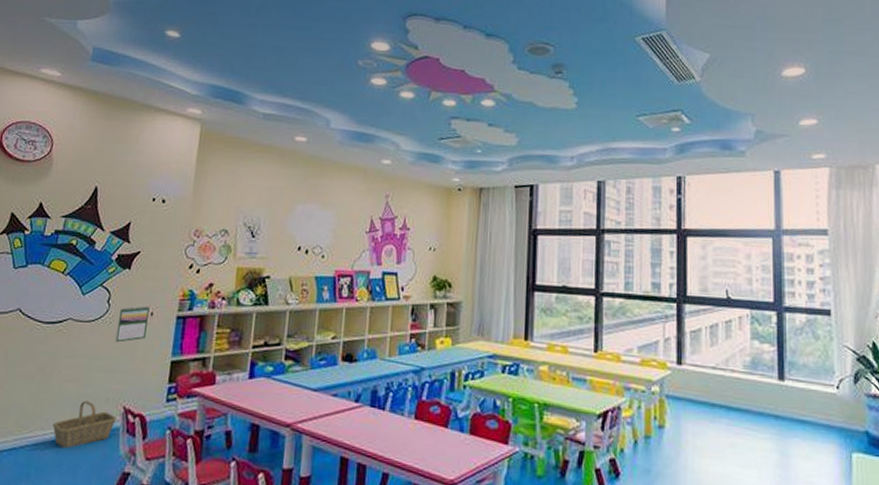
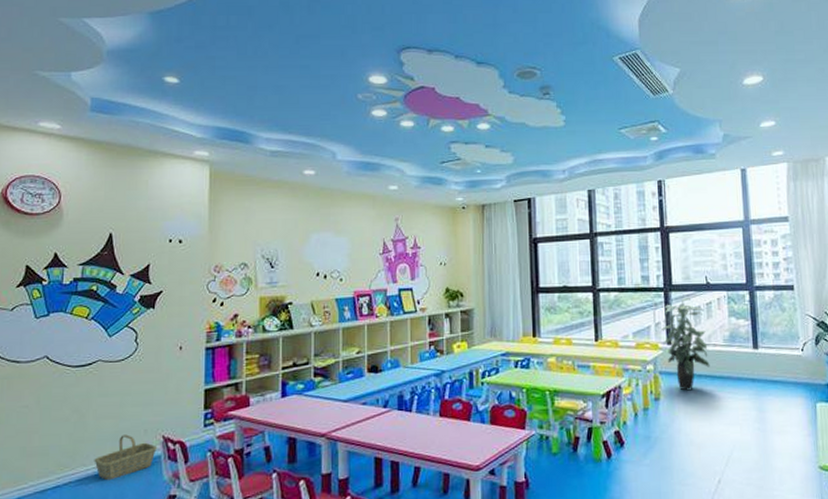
calendar: present [115,305,151,343] -> none [147,341,179,378]
indoor plant: none [671,312,726,421] -> present [661,298,710,391]

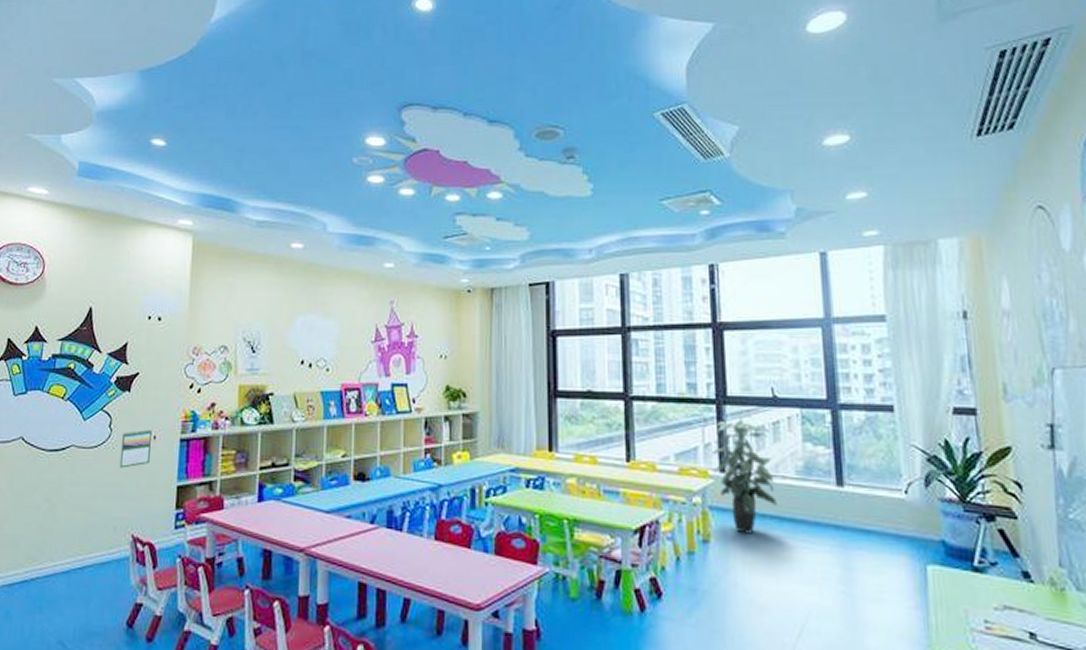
basket: present [94,434,158,481] -> none [62,530,127,580]
calendar: none [147,341,179,378] -> present [119,429,153,468]

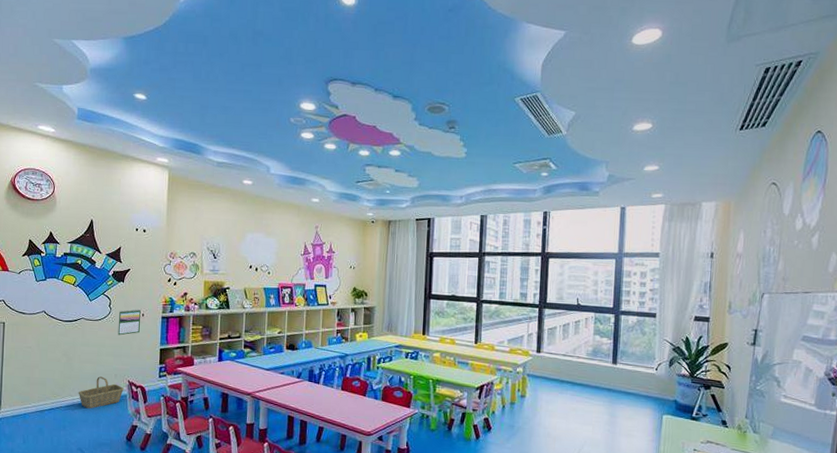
basket: none [62,530,127,580] -> present [78,376,125,409]
indoor plant: present [712,414,777,534] -> none [532,315,572,393]

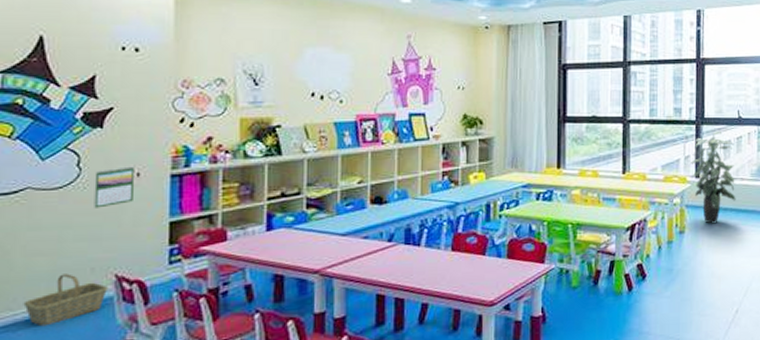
indoor plant: none [532,315,572,393] -> present [690,132,736,224]

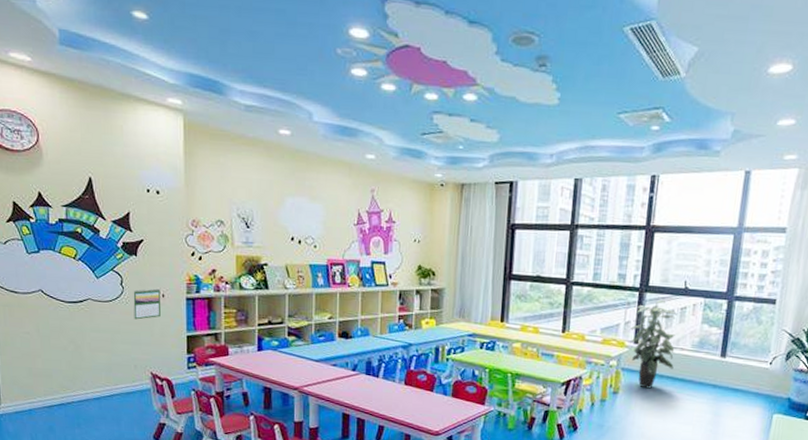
basket: present [23,273,109,327] -> none [91,367,147,405]

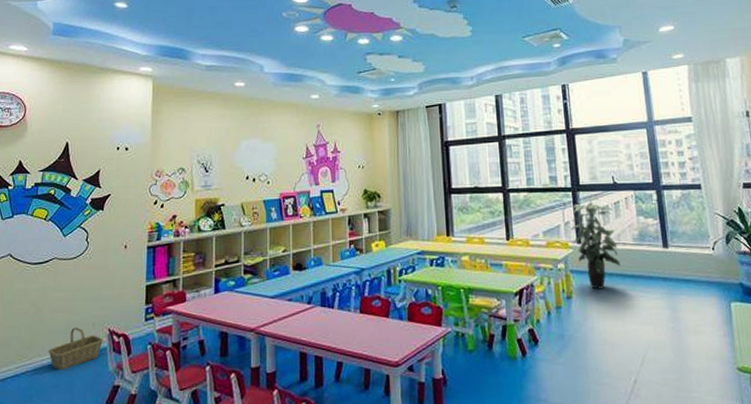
basket: none [91,367,147,405] -> present [48,327,104,371]
calendar: present [133,288,161,320] -> none [96,240,124,274]

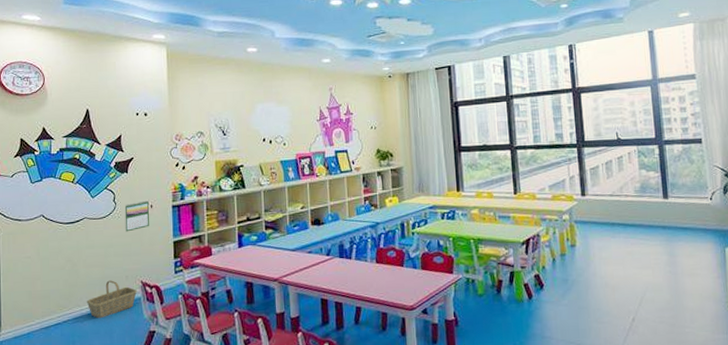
calendar: none [96,240,124,274] -> present [124,200,150,232]
indoor plant: present [571,197,621,289] -> none [576,153,622,238]

